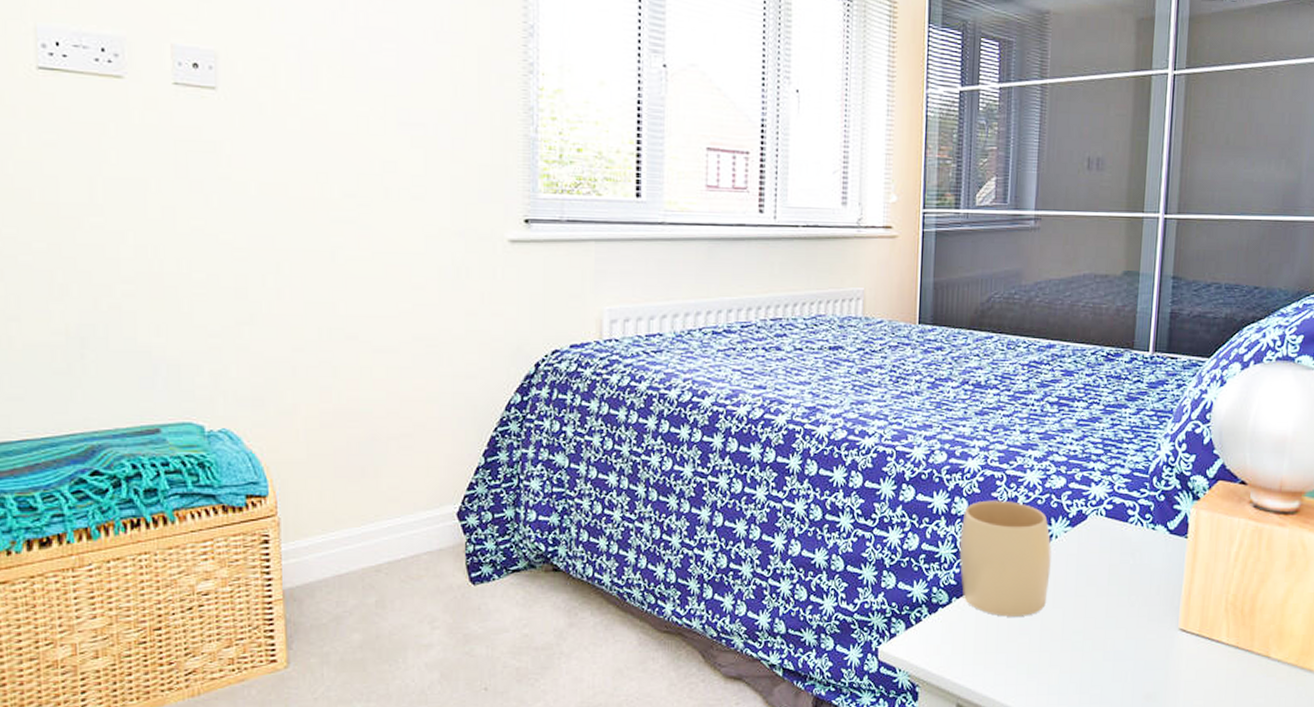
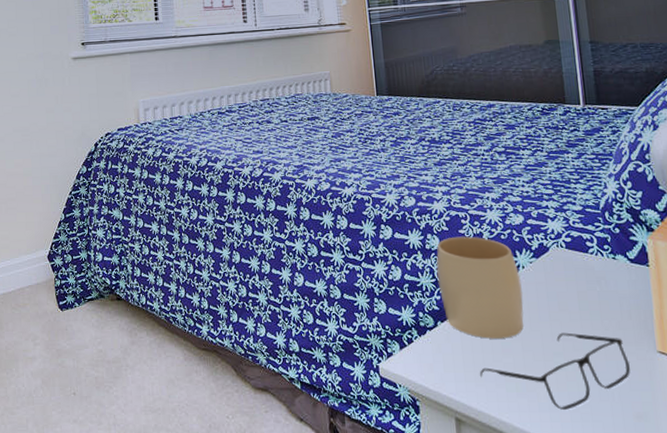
eyeglasses: none [990,609,1149,692] -> present [479,332,630,410]

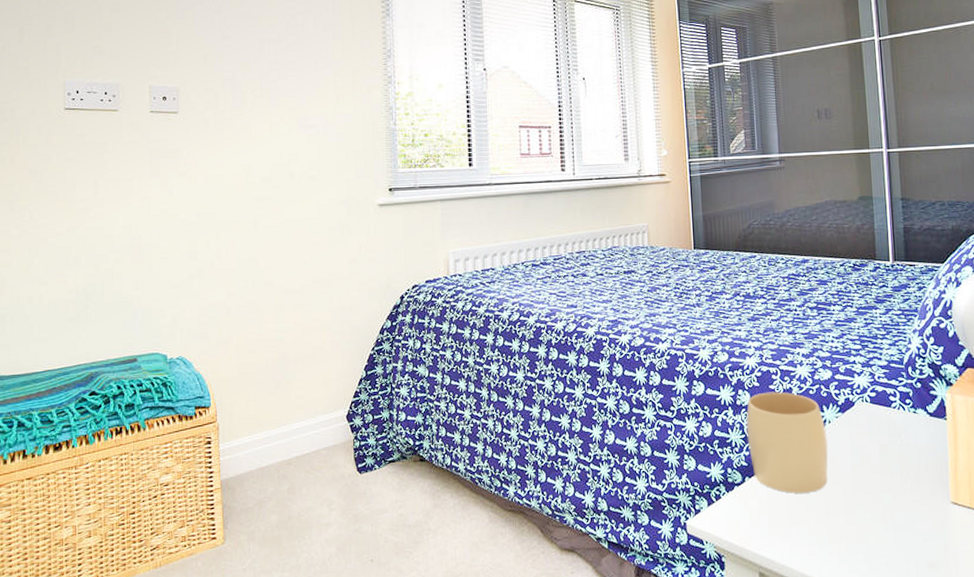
eyeglasses: present [479,332,630,410] -> none [783,485,925,561]

